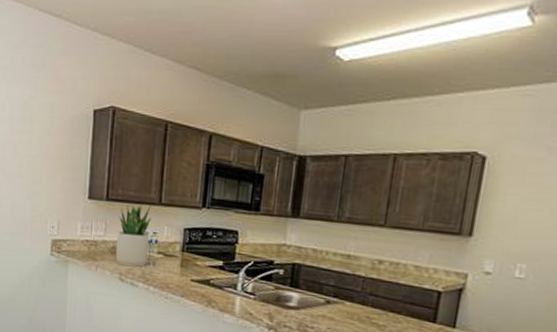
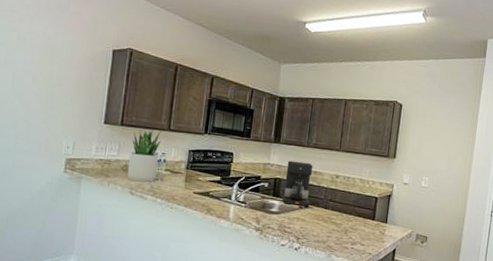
coffee maker: none [302,240,346,302] -> present [282,160,313,207]

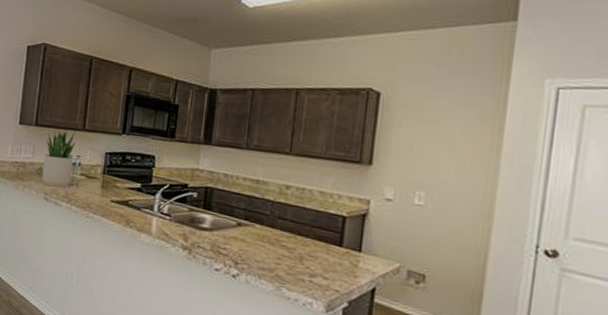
coffee maker: present [282,160,313,207] -> none [215,166,255,225]

